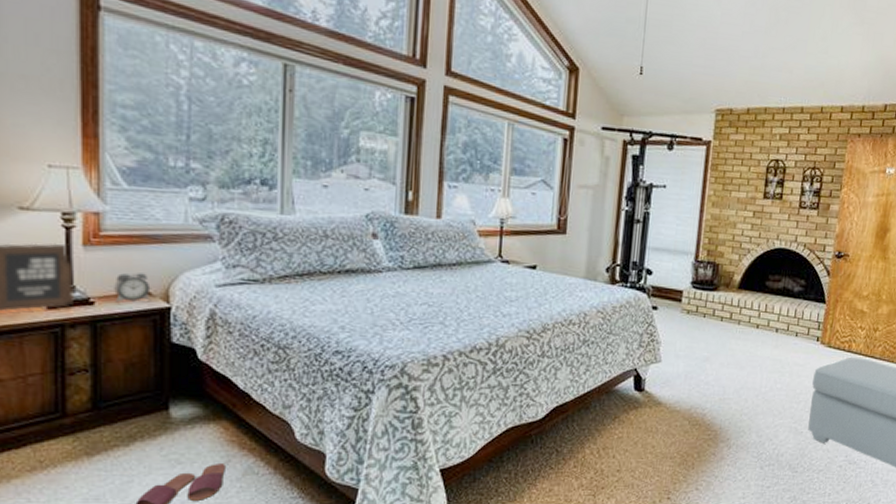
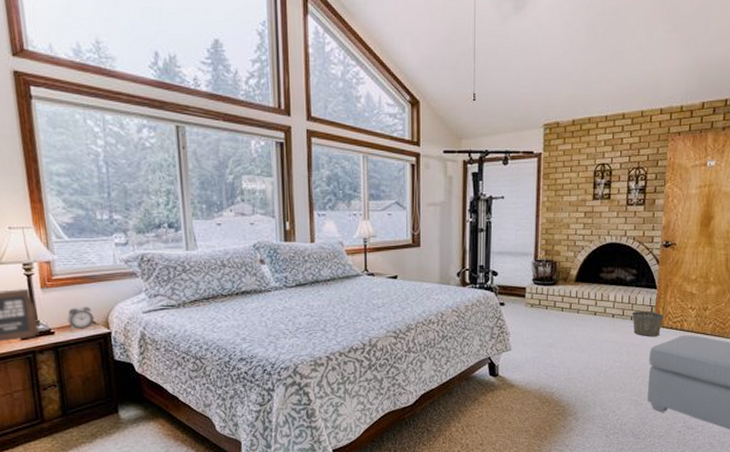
basket: none [797,327,832,358] -> present [632,311,664,337]

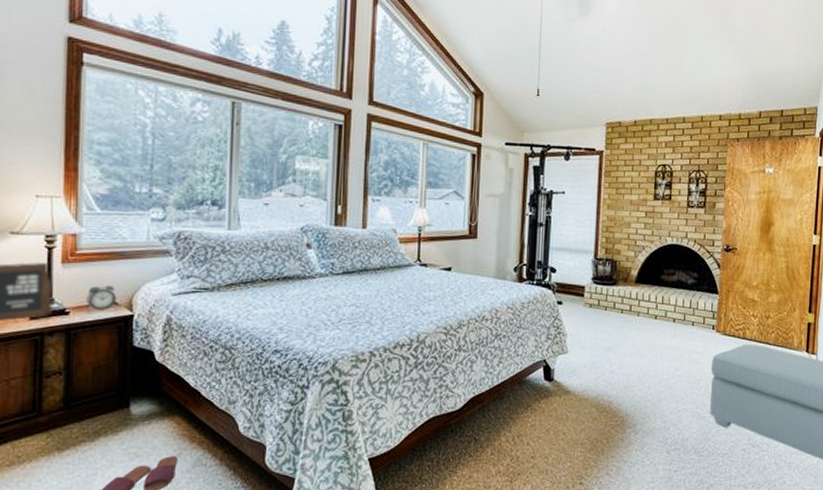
basket: present [632,311,664,337] -> none [693,317,726,345]

